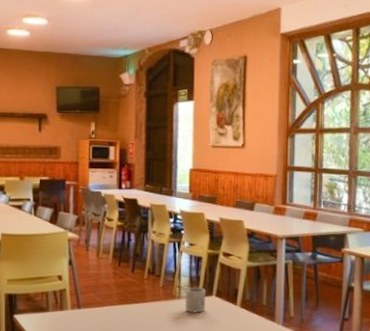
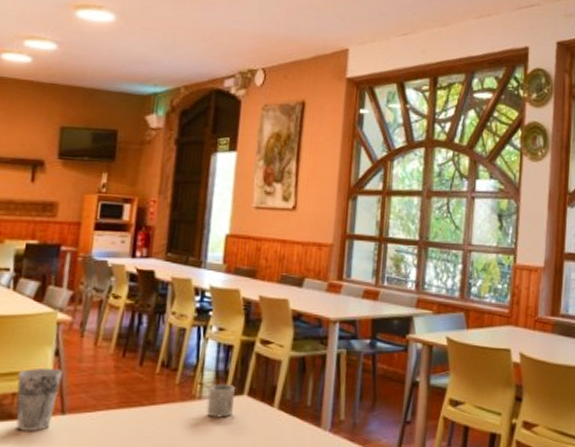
cup: none [44,273,75,320] -> present [16,367,62,431]

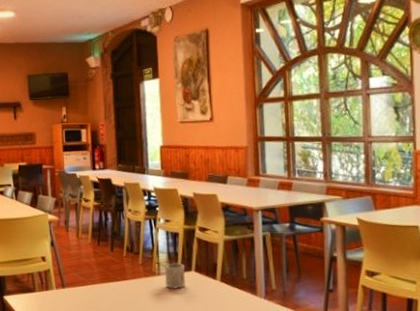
cup: present [16,367,62,431] -> none [29,255,58,300]

